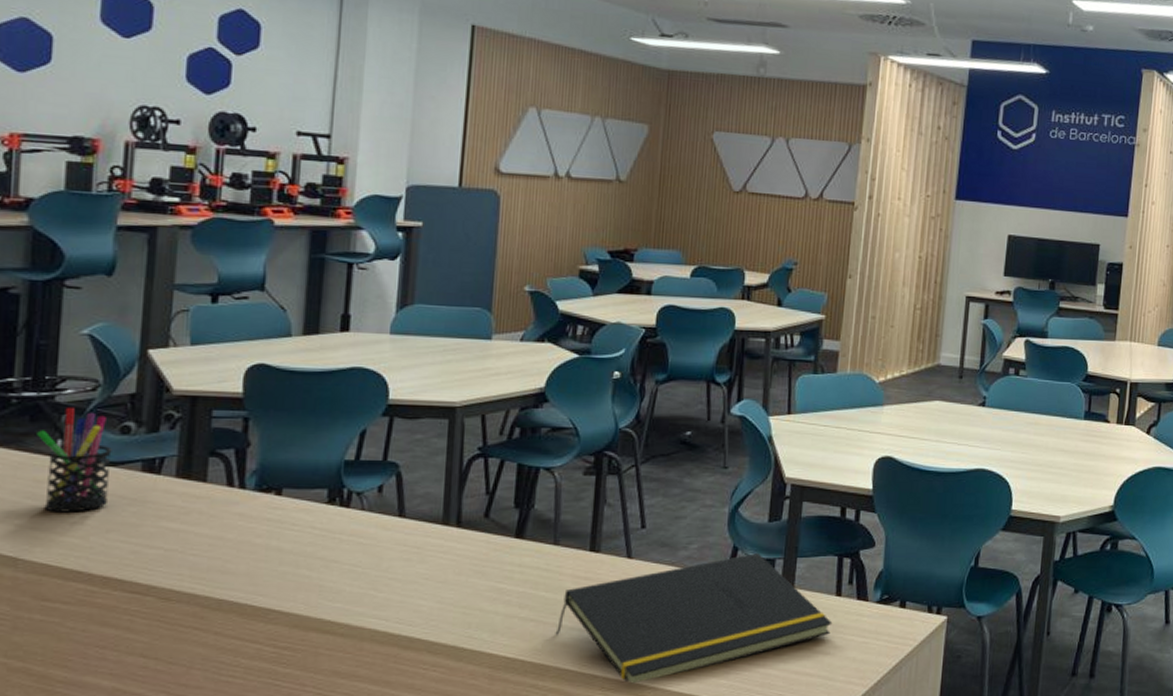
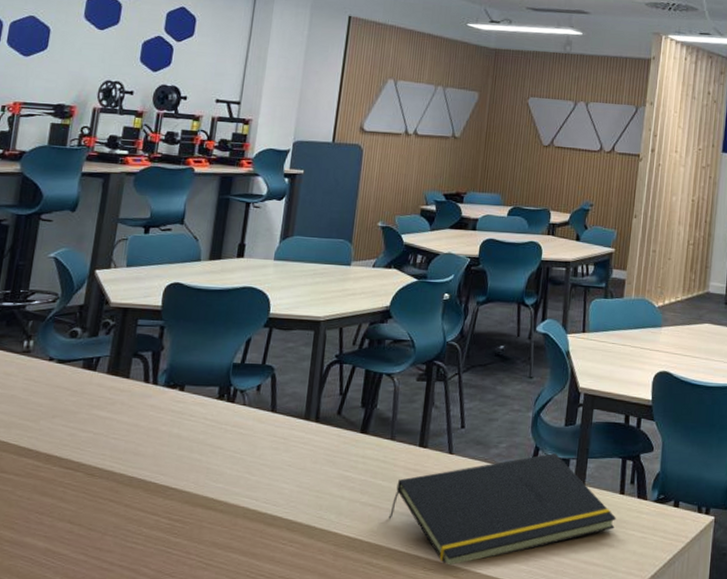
pen holder: present [37,406,112,513] -> none [9,314,63,401]

